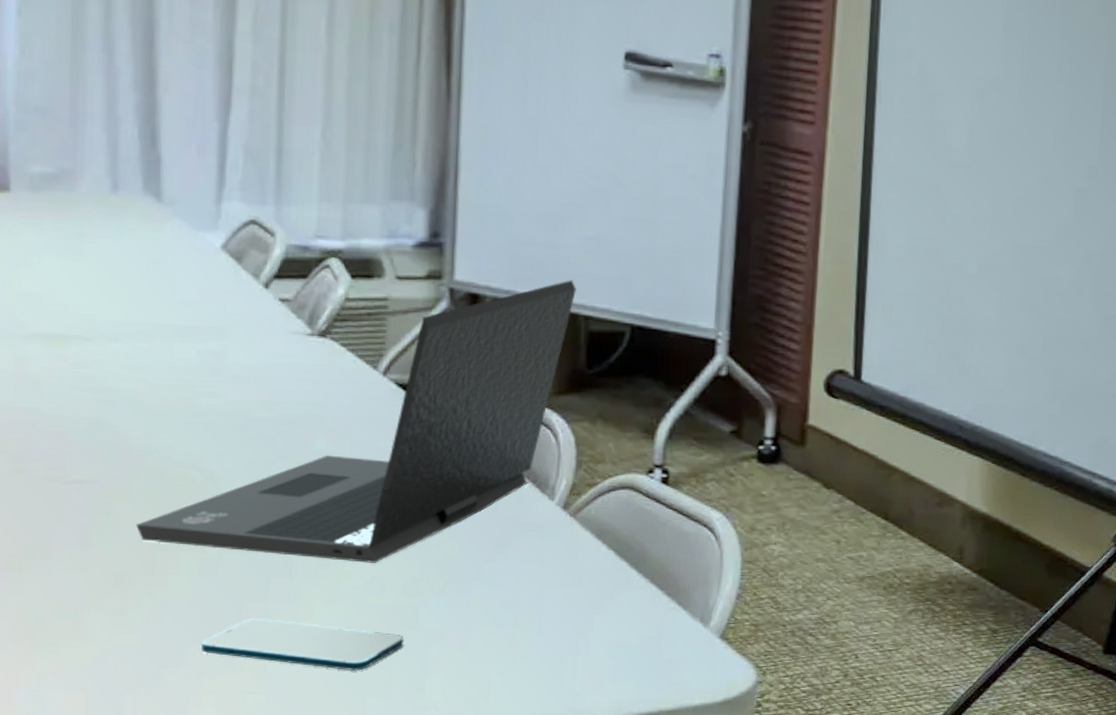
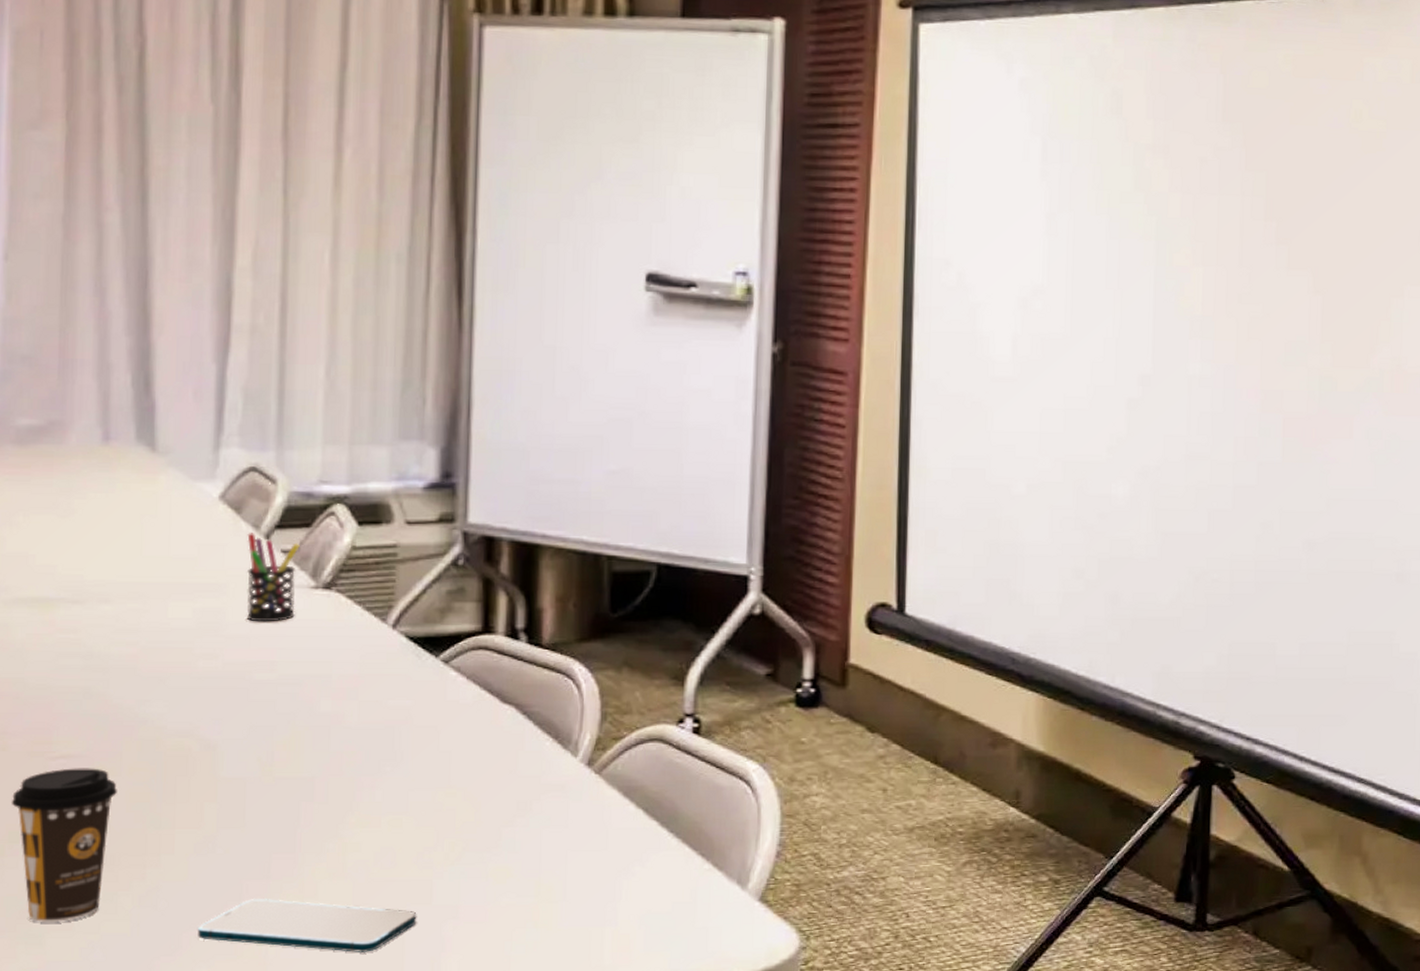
coffee cup: none [28,492,126,632] -> present [11,768,117,922]
laptop: present [136,280,576,563] -> none [128,518,598,833]
pen holder: none [247,281,297,365] -> present [247,533,300,622]

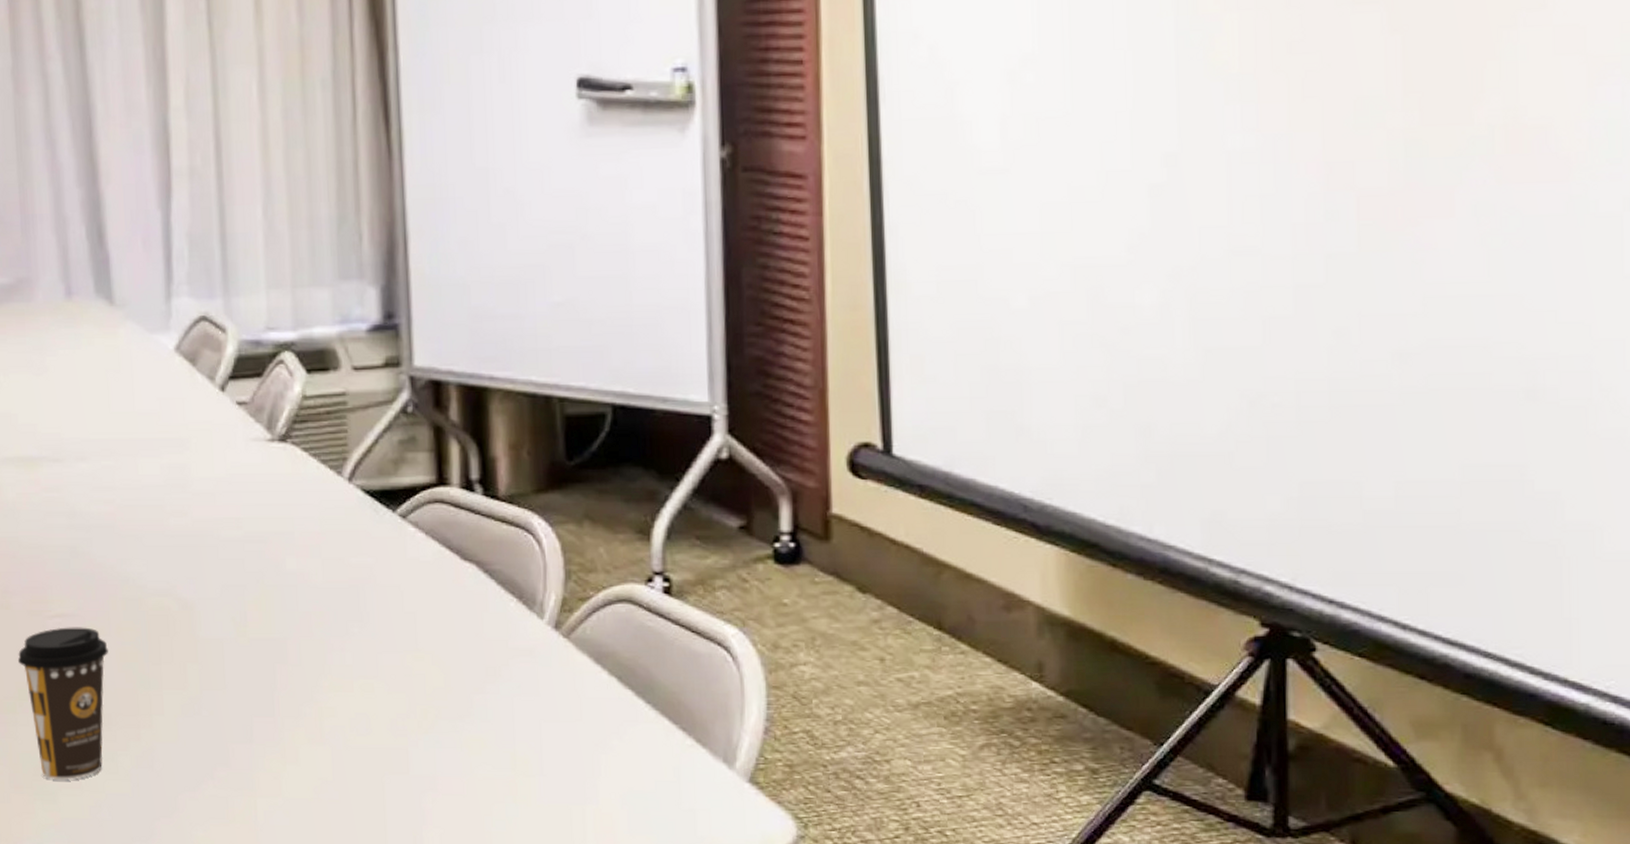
smartphone: present [198,898,417,952] -> none [192,762,396,822]
pen holder: present [247,533,300,622] -> none [204,385,255,478]

